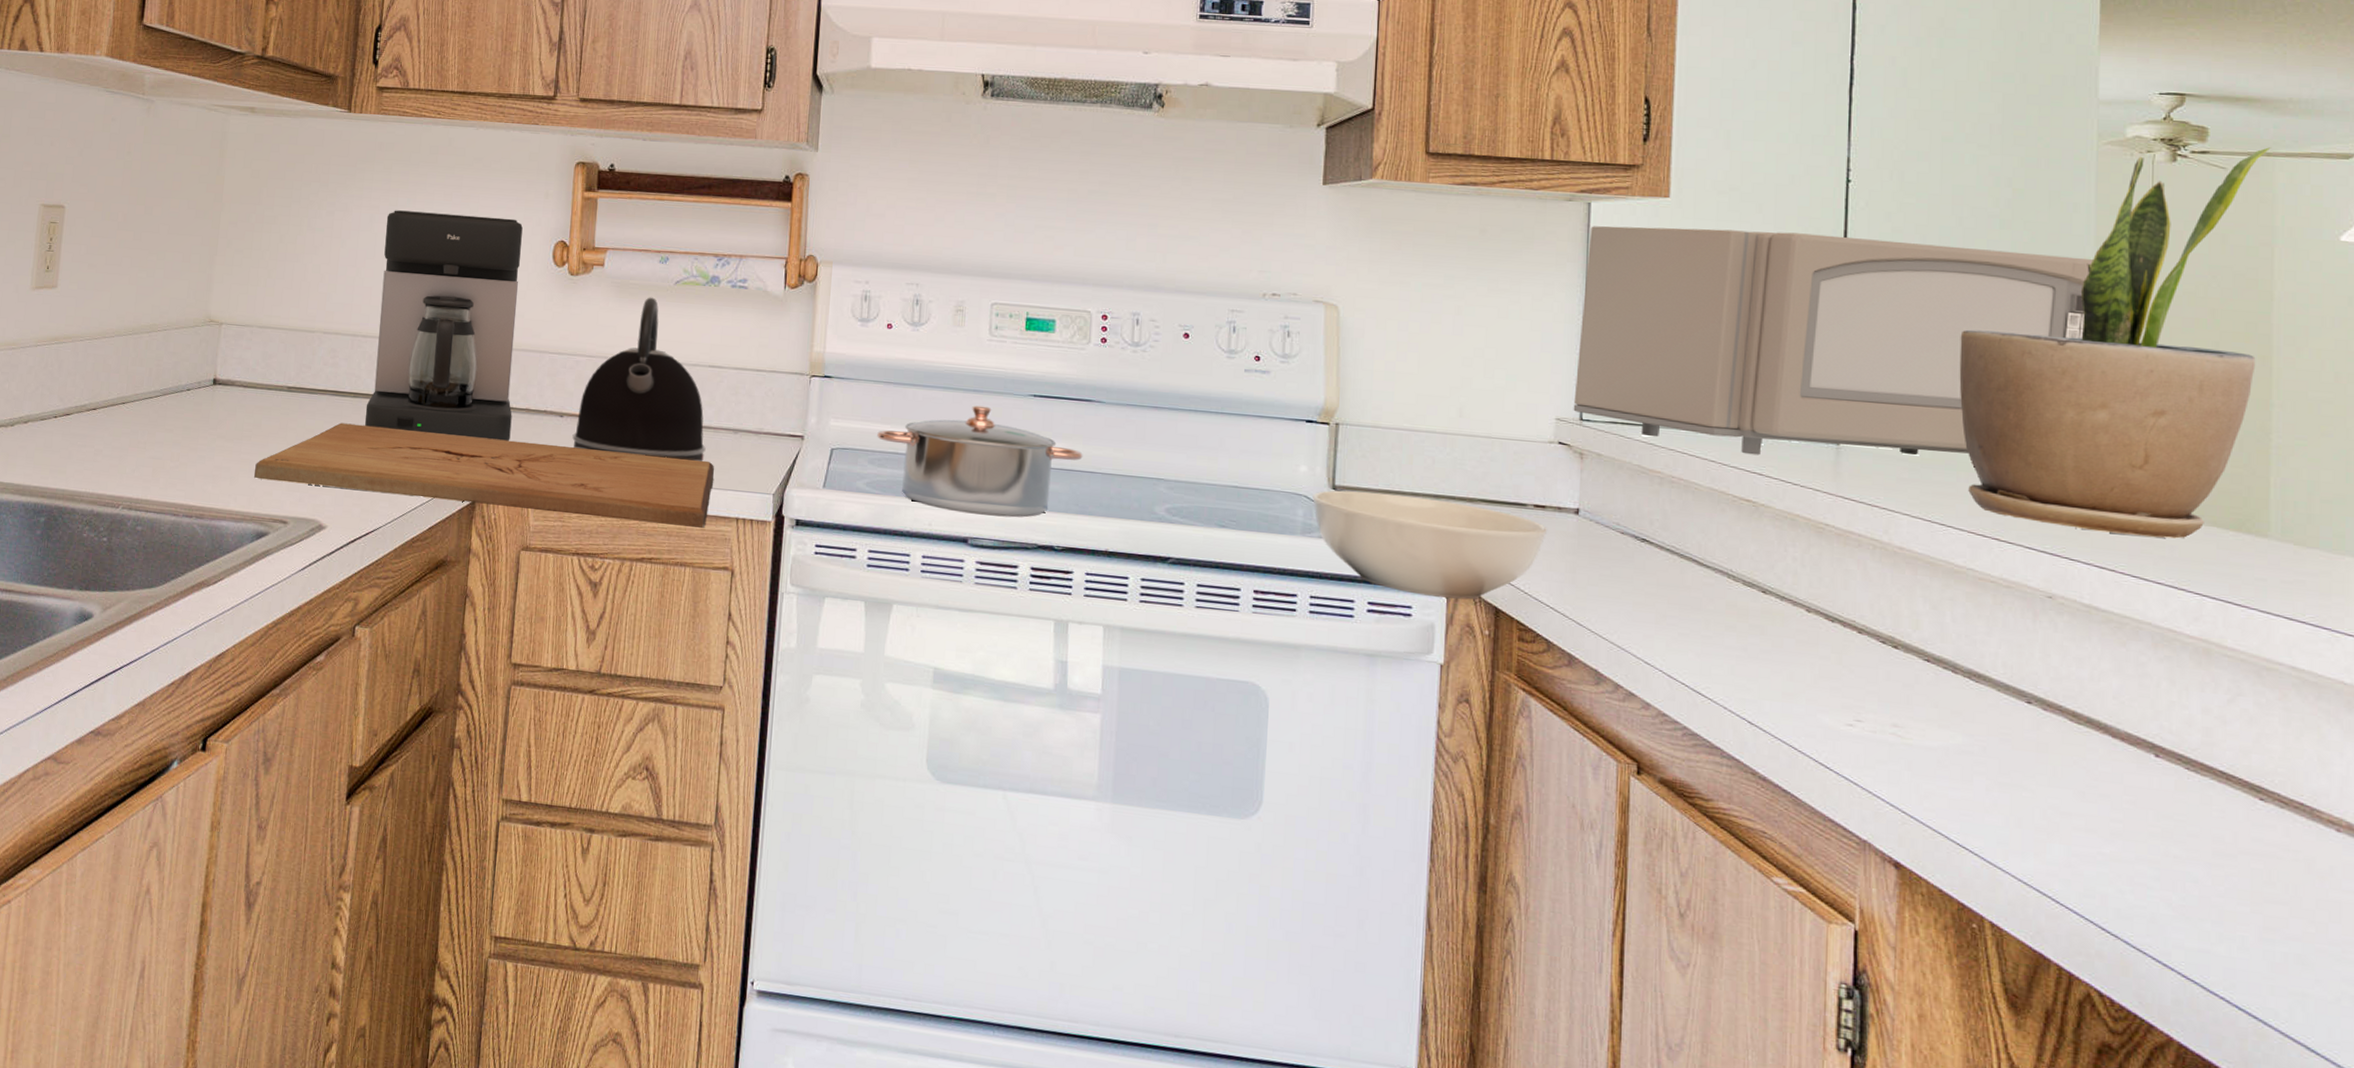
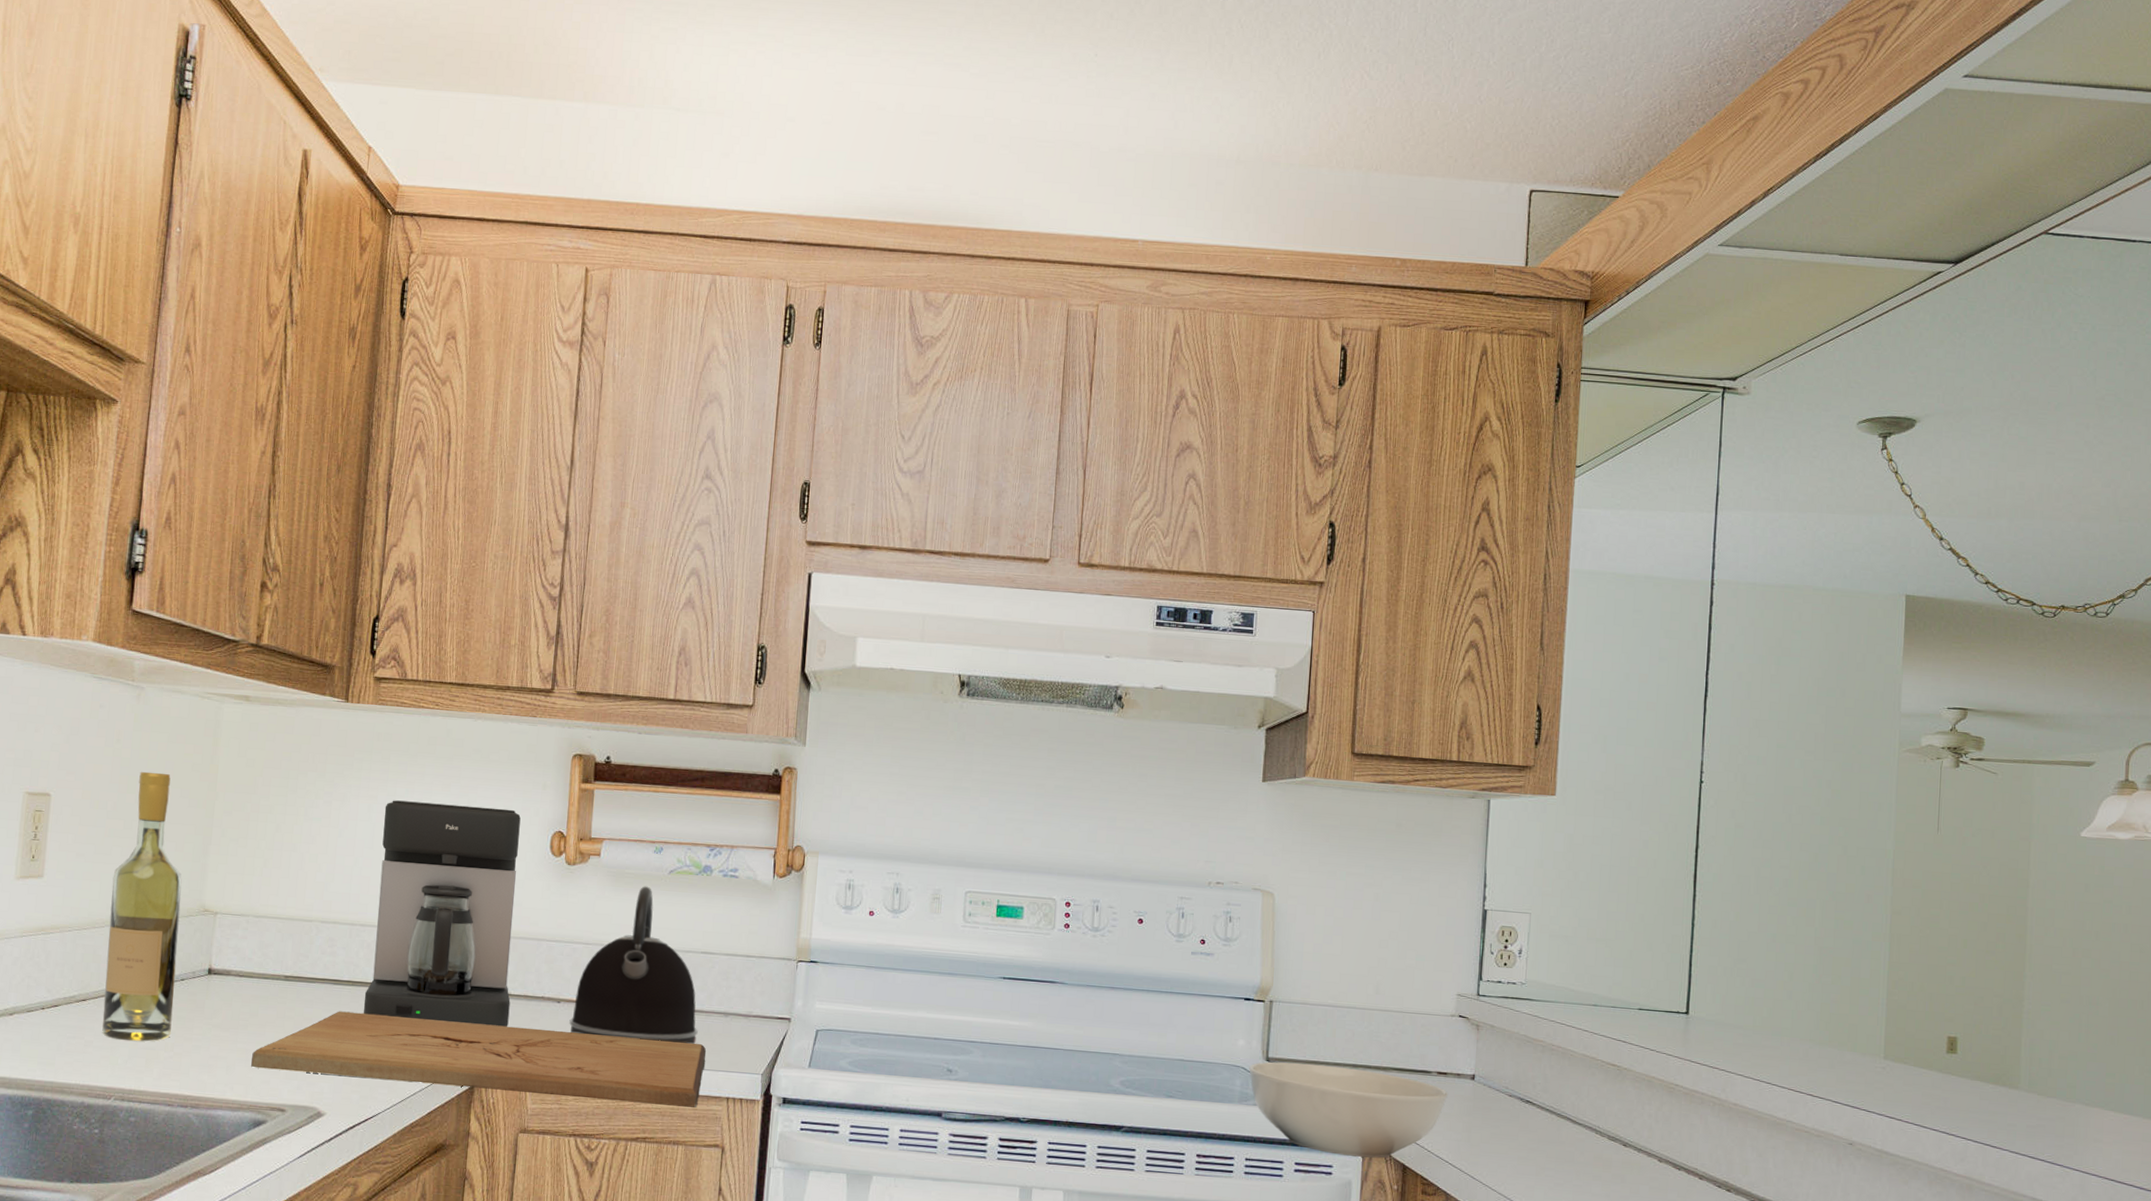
bottle: none [111,183,189,451] -> present [102,771,182,1042]
cooking pot: present [877,405,1083,518] -> none [859,987,1047,1092]
microwave: present [1573,226,2093,456] -> none [1472,821,1892,1025]
potted plant: present [1959,147,2271,539] -> none [1785,755,2031,1092]

